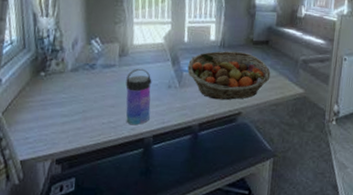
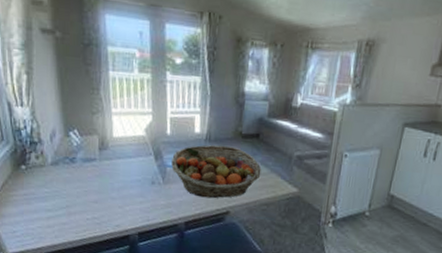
water bottle: present [126,68,152,125] -> none [108,162,135,221]

